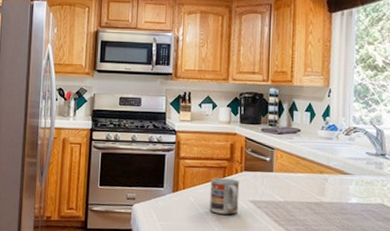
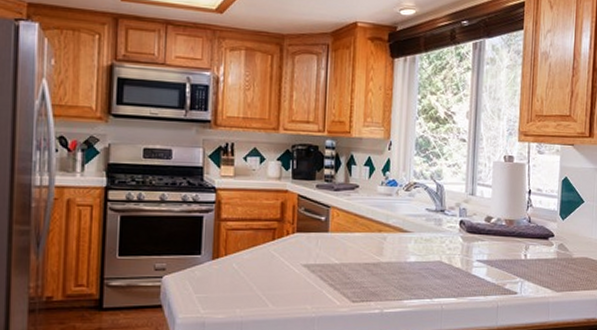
cup: present [209,178,240,215] -> none [256,241,291,281]

